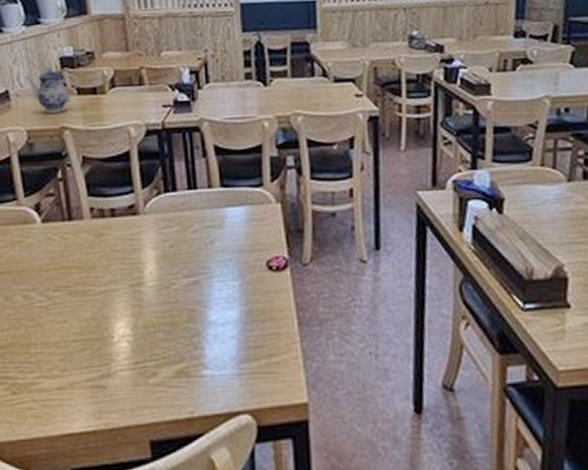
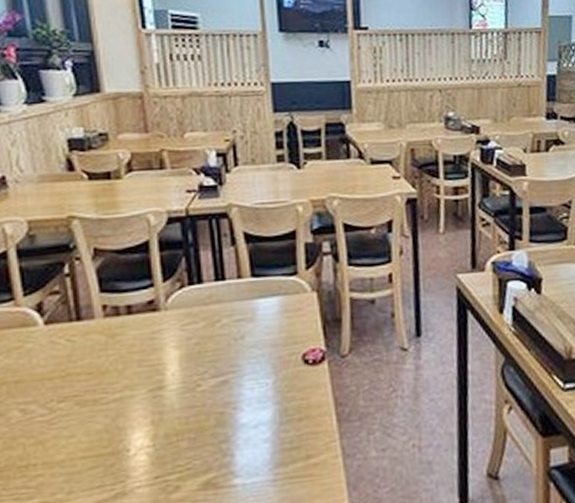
teapot: present [24,65,78,113] -> none [24,148,89,201]

